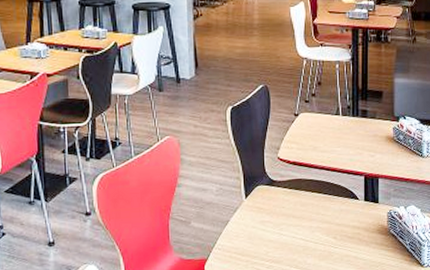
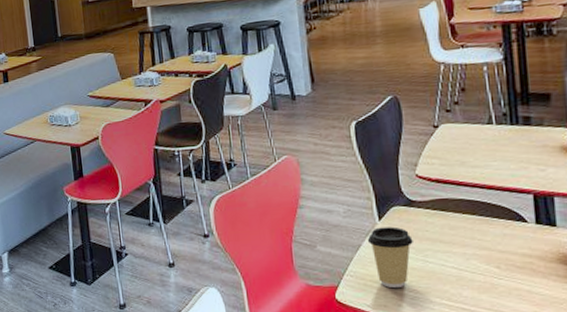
coffee cup: none [234,204,272,258] -> present [367,226,413,288]

